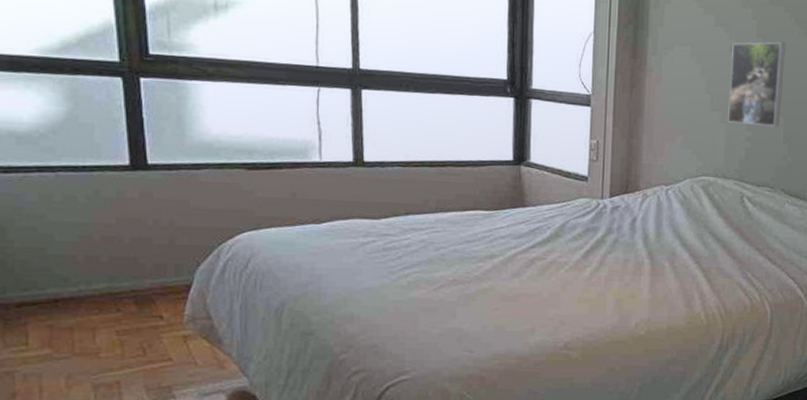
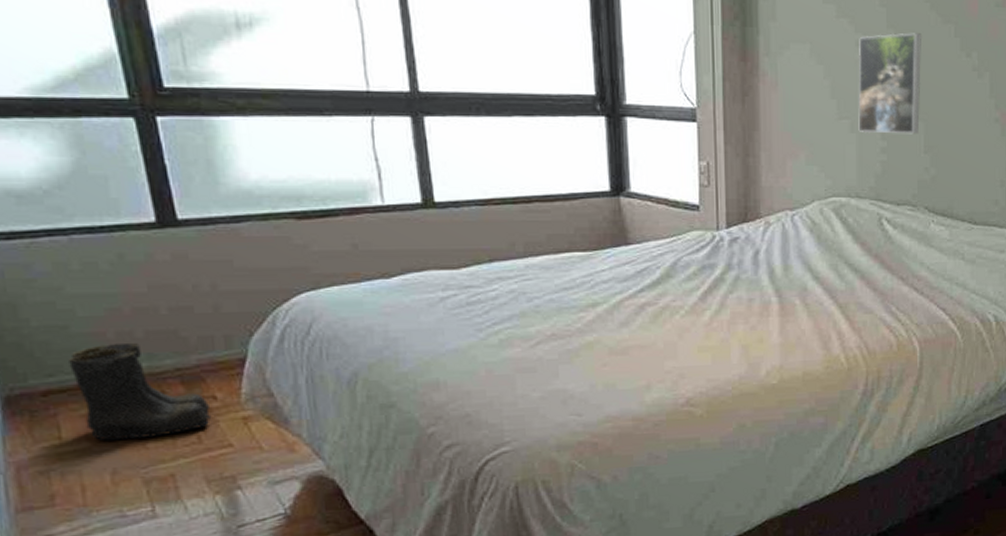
boots: none [43,265,157,349] -> present [69,342,211,441]

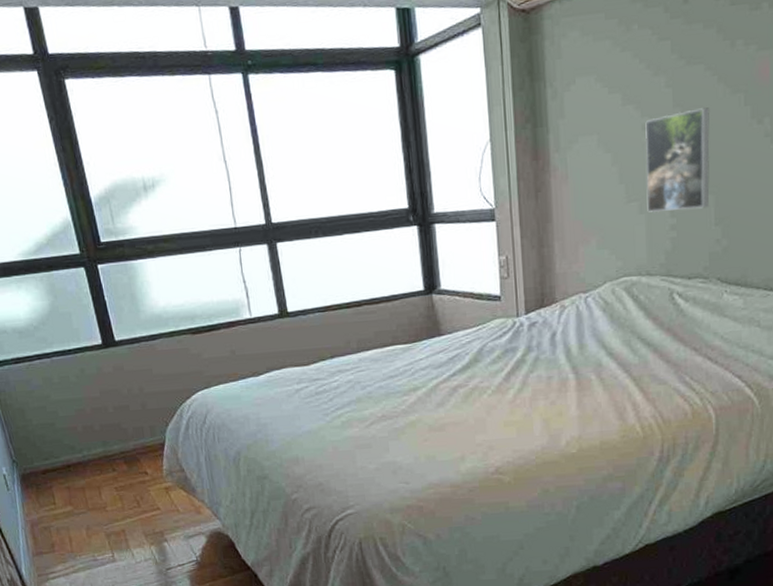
boots: present [69,342,211,441] -> none [56,433,145,506]

